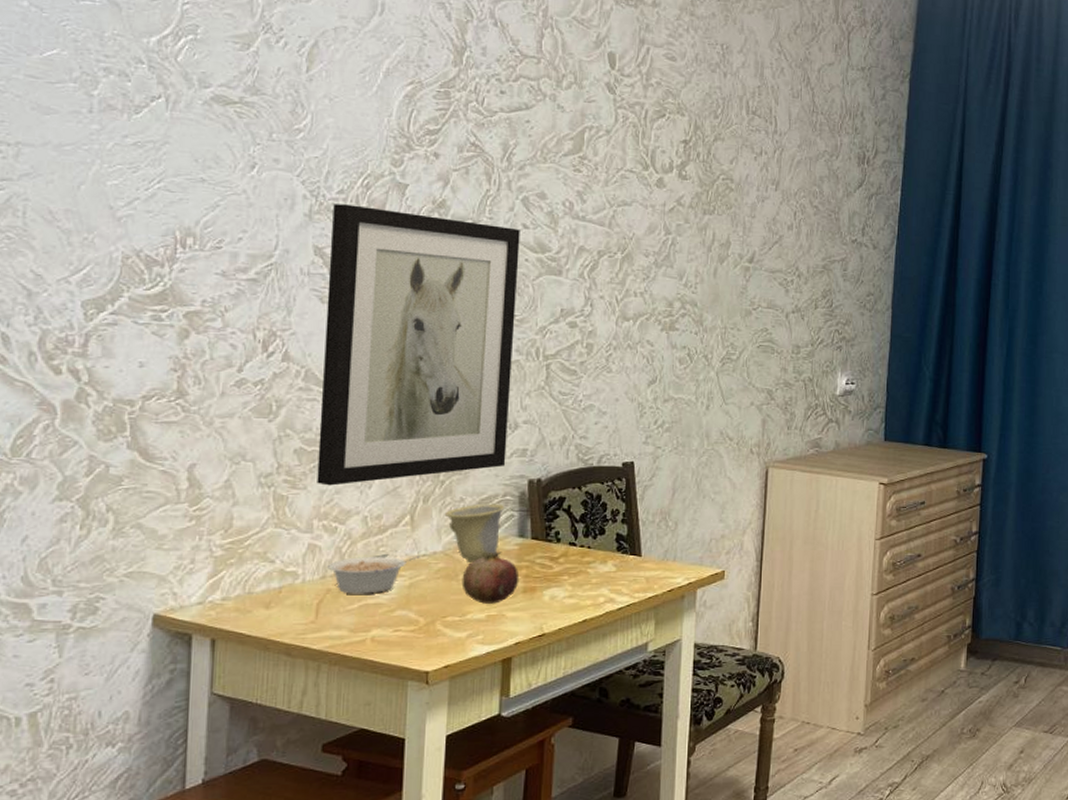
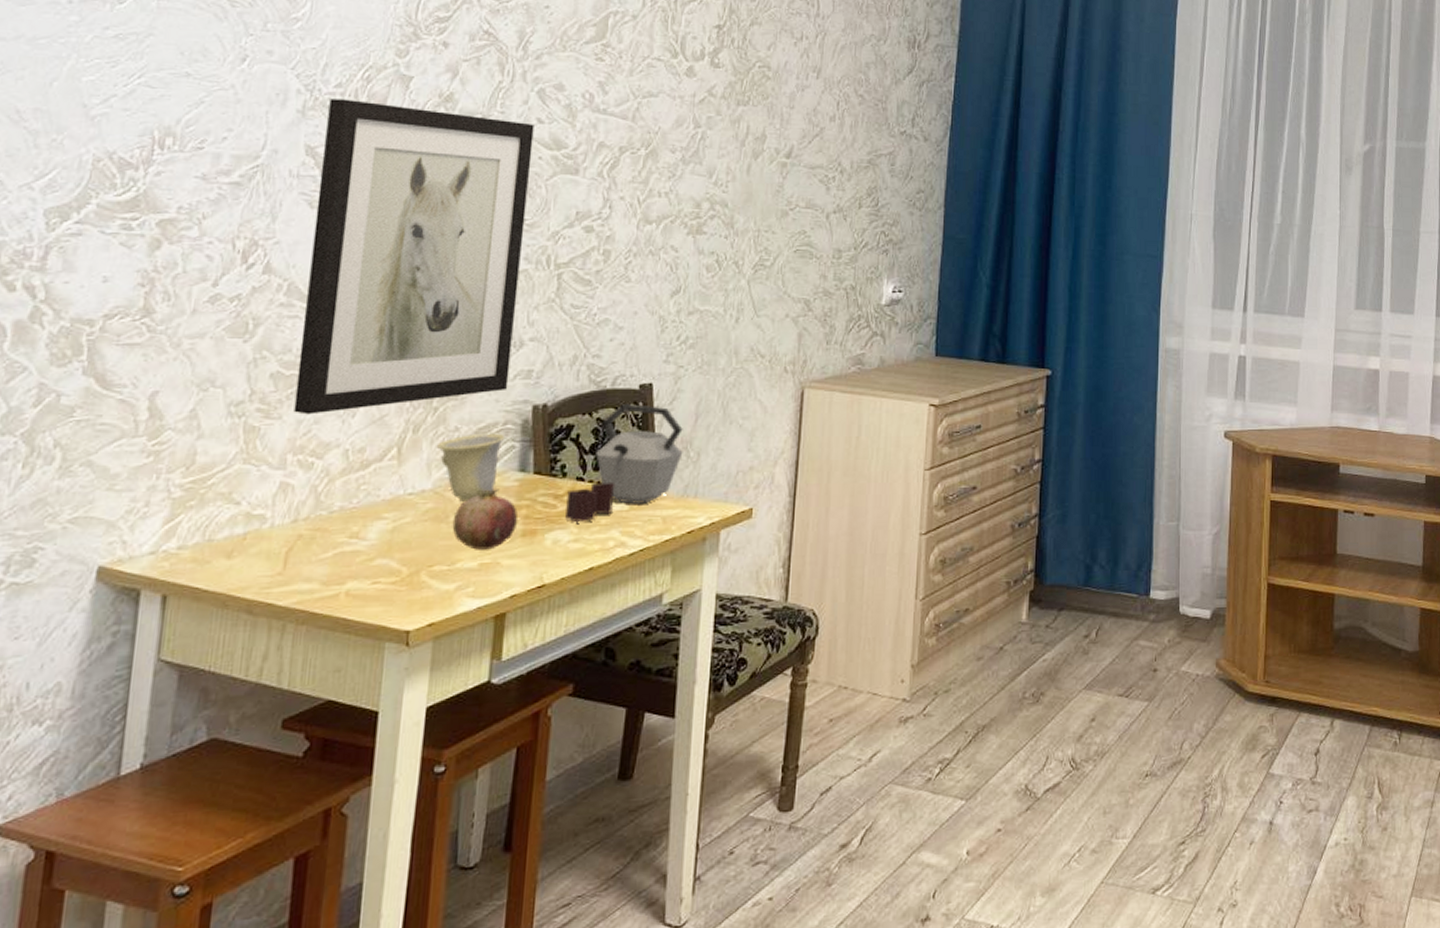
legume: present [328,556,422,594] -> none [300,494,408,540]
kettle: none [561,480,662,581] -> present [565,404,683,522]

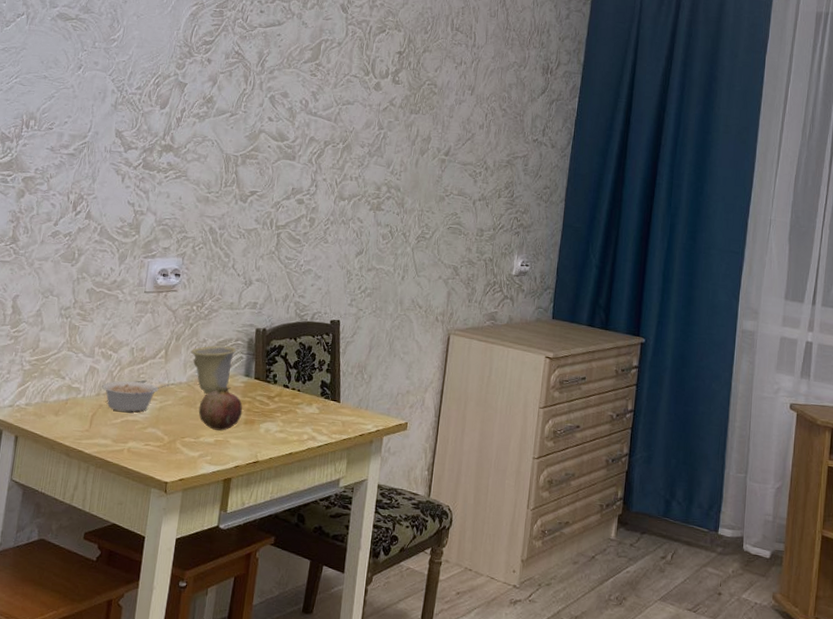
wall art: present [293,99,534,415] -> none [100,97,266,321]
legume: none [300,494,408,540] -> present [102,380,171,412]
kettle: present [565,404,683,522] -> none [275,334,360,418]

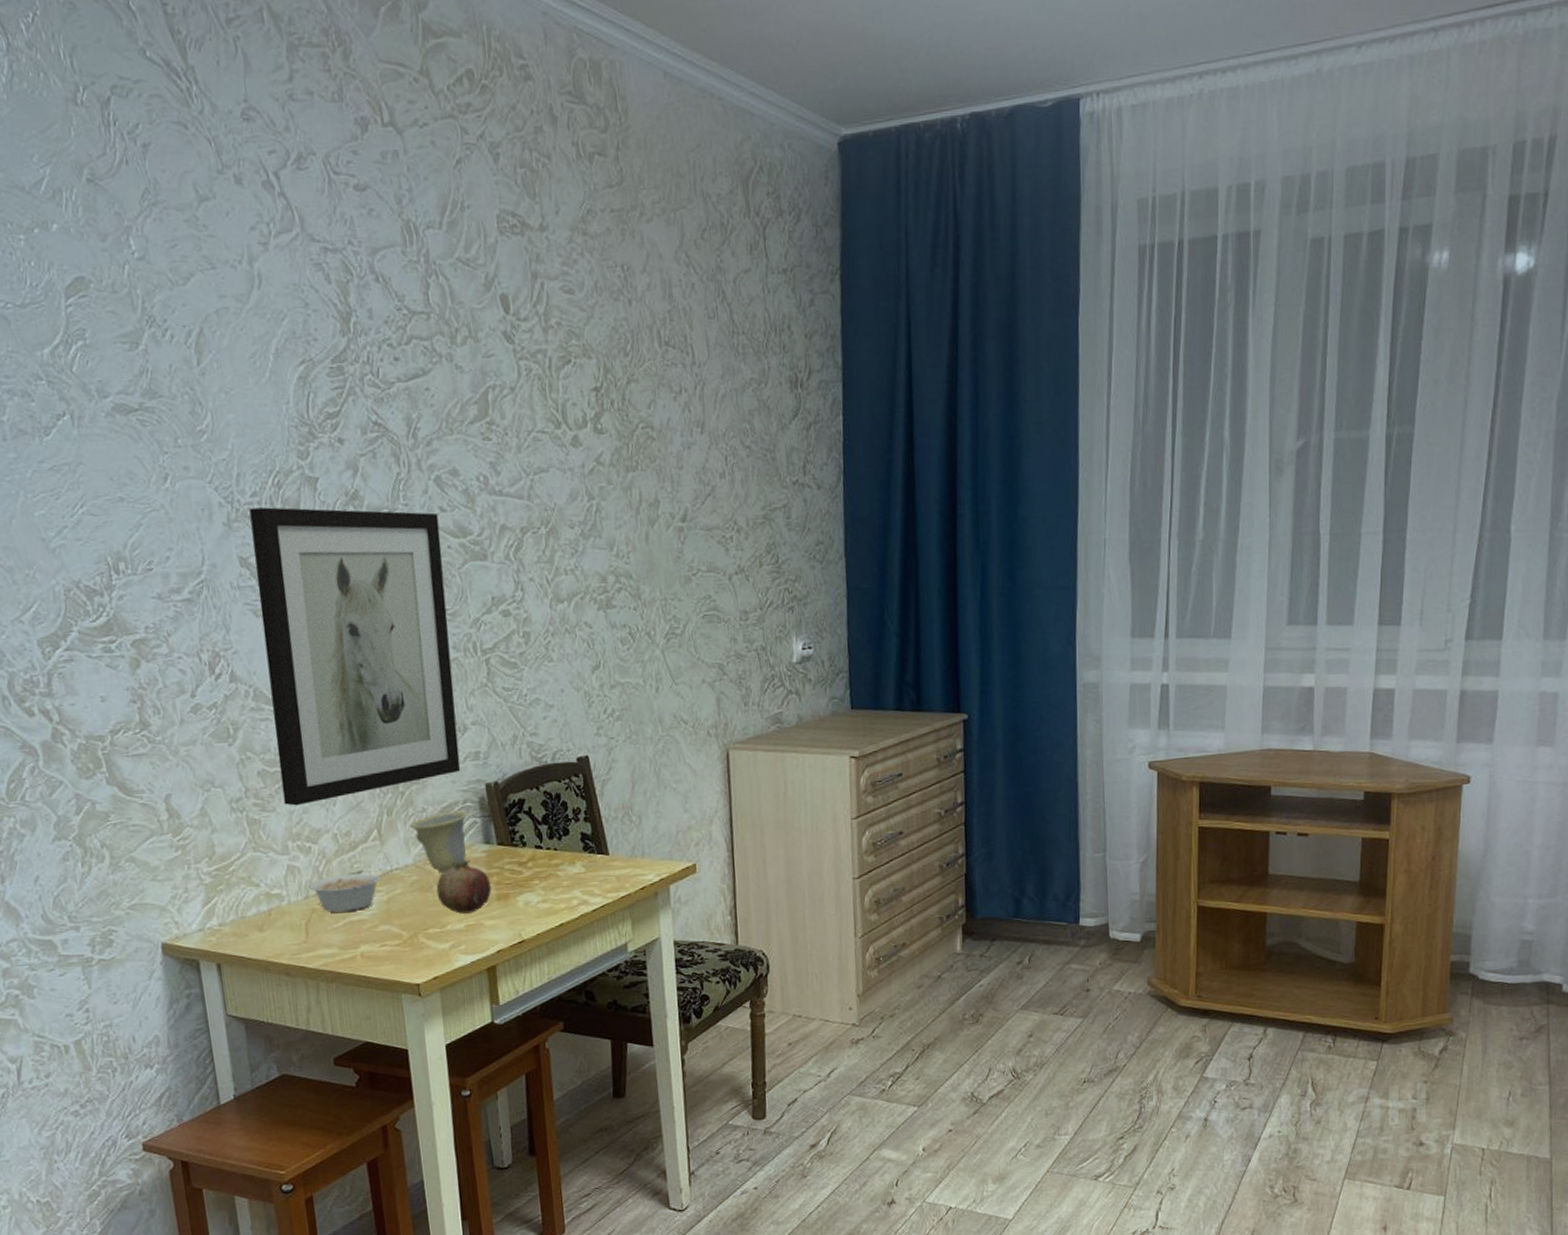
wall art: none [100,97,266,321] -> present [249,507,461,806]

